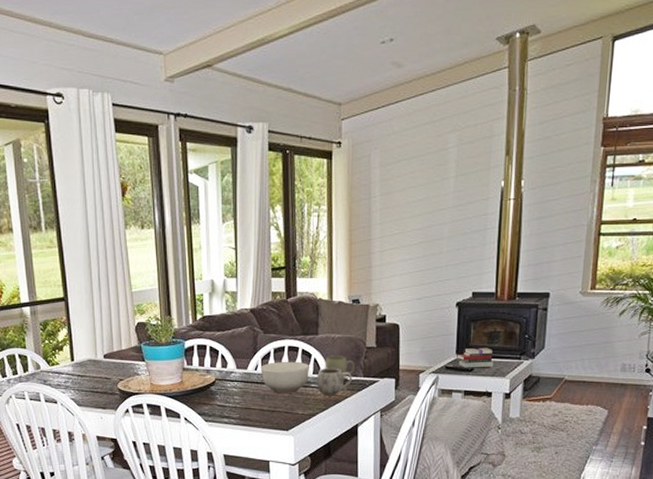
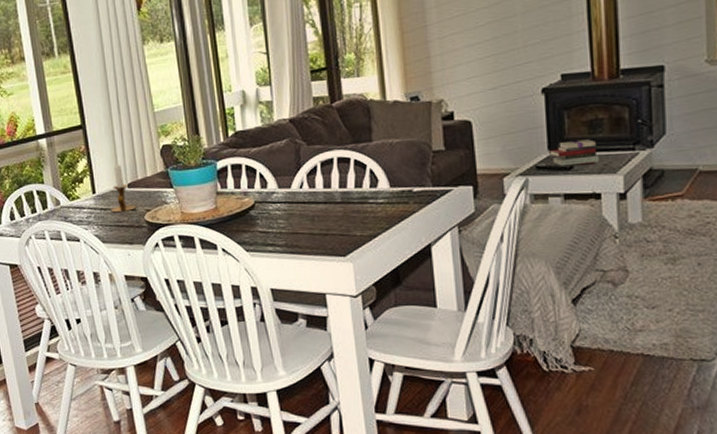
candlestick: none [87,336,111,379] -> present [110,164,137,212]
bowl: present [260,361,310,394] -> none [306,174,366,214]
mug: present [317,367,353,396] -> none [375,178,420,213]
mug: present [325,355,355,381] -> none [383,163,421,193]

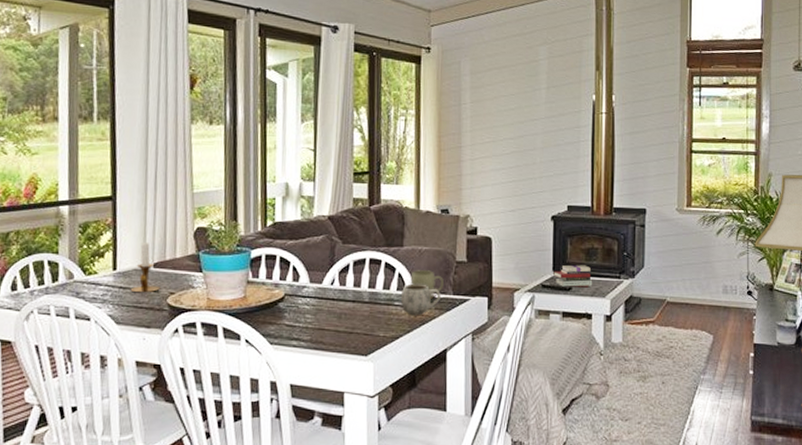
mug: none [375,178,420,213] -> present [401,283,442,316]
mug: none [383,163,421,193] -> present [410,270,444,299]

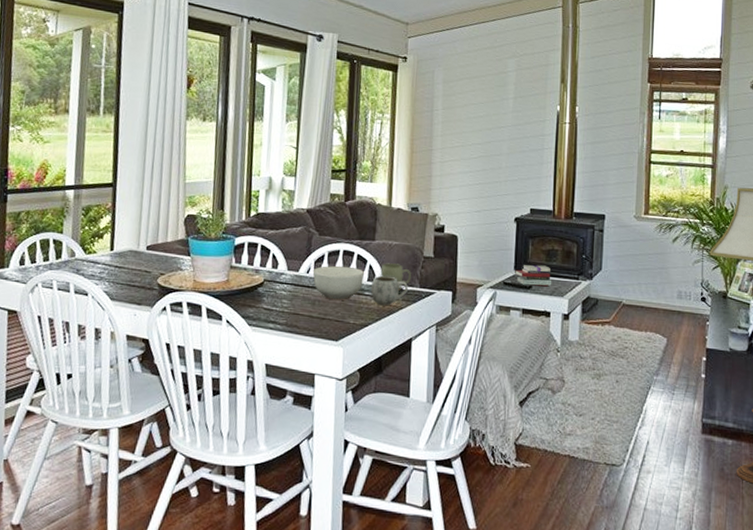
candlestick: present [130,241,160,292] -> none [125,225,152,272]
bowl: none [337,275,394,313] -> present [312,265,365,301]

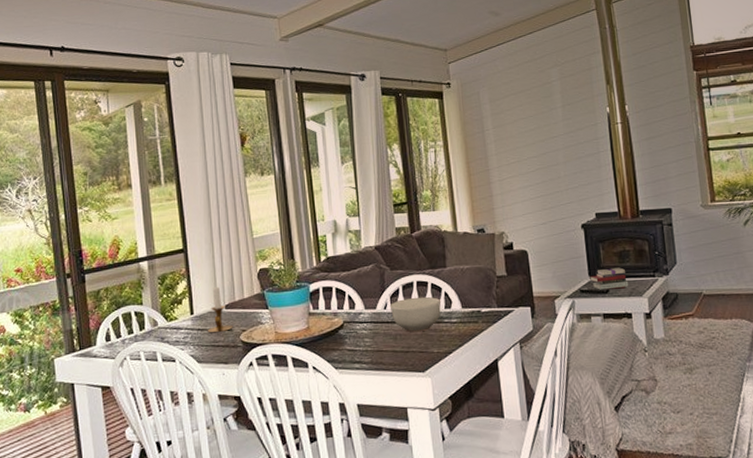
candlestick: none [125,225,152,272] -> present [207,286,233,332]
mug: present [371,275,409,306] -> none [449,300,487,331]
mug: present [380,263,411,291] -> none [456,287,488,313]

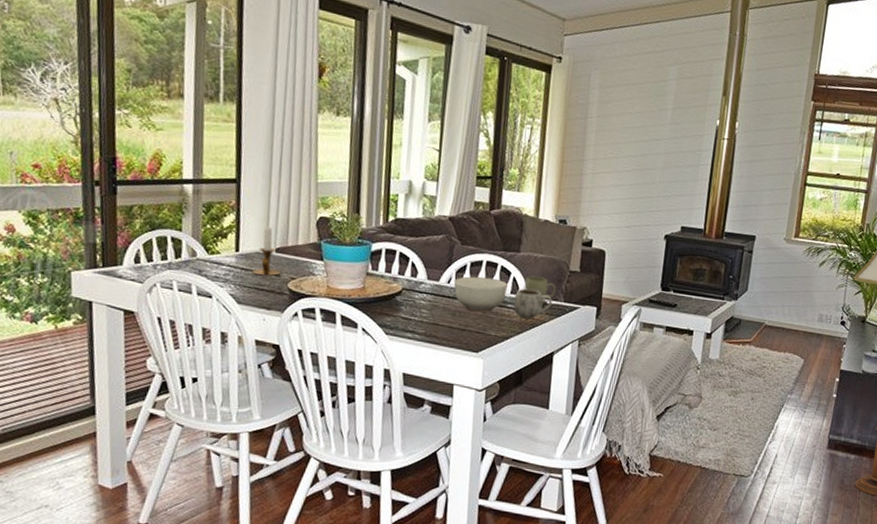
mug: none [449,300,487,331] -> present [514,288,553,320]
mug: none [456,287,488,313] -> present [524,276,556,304]
books: present [590,267,629,291] -> none [661,283,698,306]

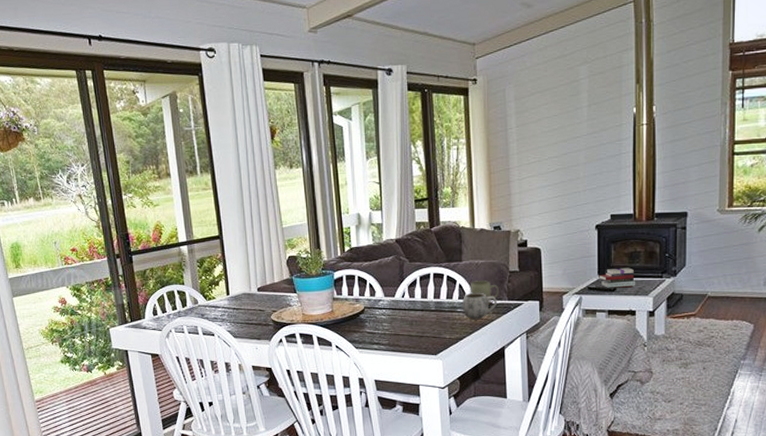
candlestick: present [252,226,282,276] -> none [242,271,265,311]
bowl: present [453,276,509,313] -> none [407,287,456,320]
books: none [661,283,698,306] -> present [599,267,636,289]

